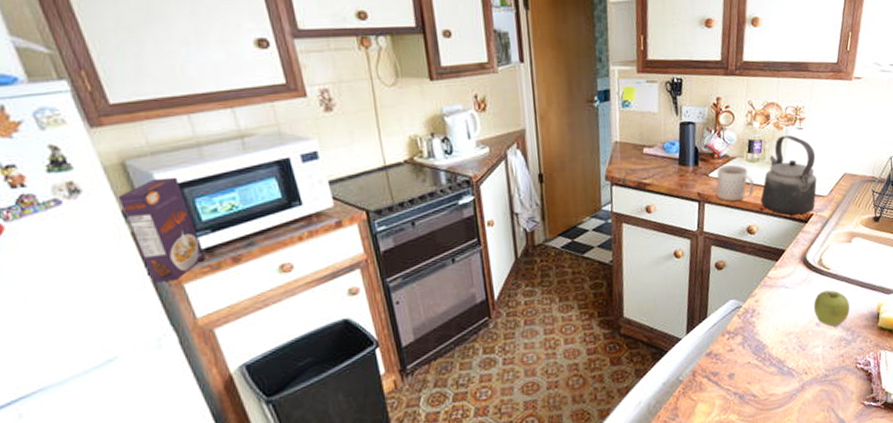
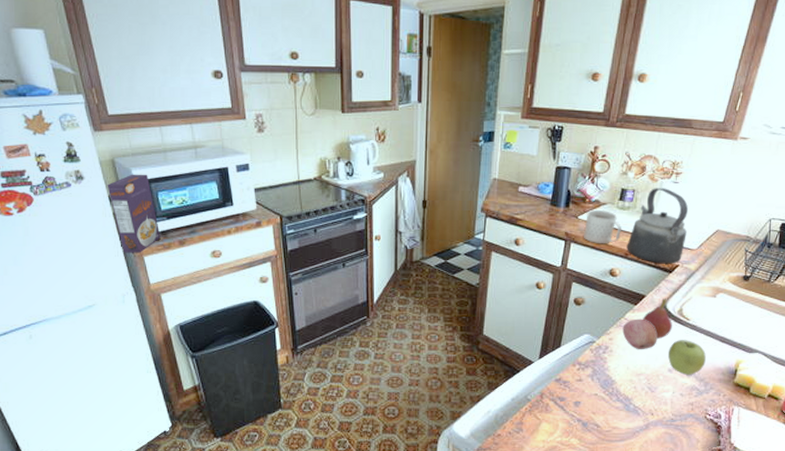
fruit: none [767,274,802,308] -> present [622,319,658,349]
fruit: none [785,250,815,293] -> present [643,299,672,339]

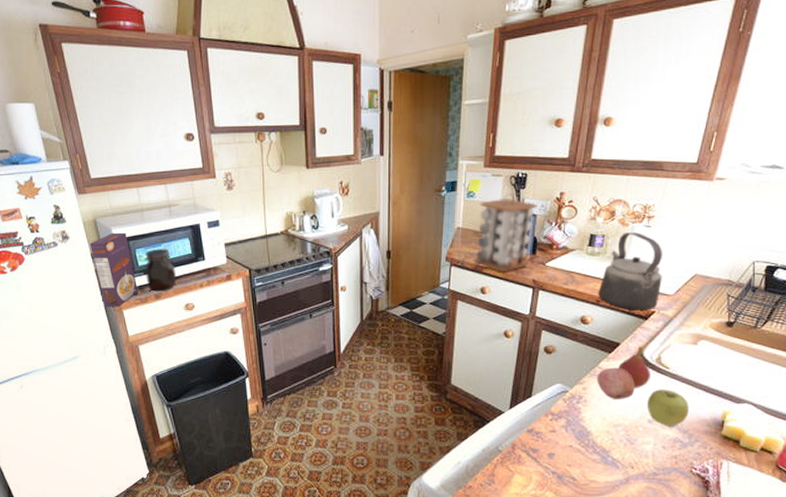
jar: none [167,192,203,239] -> present [144,248,177,293]
spice rack: none [510,144,572,225] -> present [475,191,537,272]
mug: present [583,209,621,244] -> none [551,256,592,291]

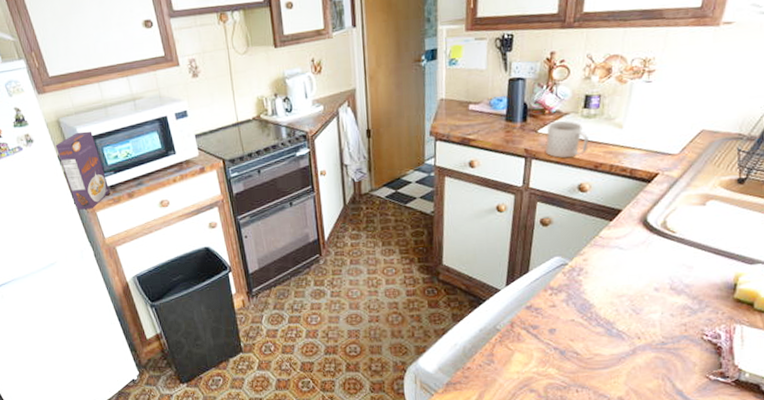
jar: present [144,248,177,293] -> none [112,144,149,191]
spice rack: present [475,191,537,272] -> none [461,55,526,144]
mug: none [551,256,592,291] -> present [545,120,588,158]
fruit: present [597,367,635,399] -> none [598,235,639,269]
kettle: present [598,232,662,311] -> none [596,89,666,174]
fruit: present [618,346,650,388] -> none [620,211,655,256]
fruit: present [648,389,689,426] -> none [653,255,698,293]

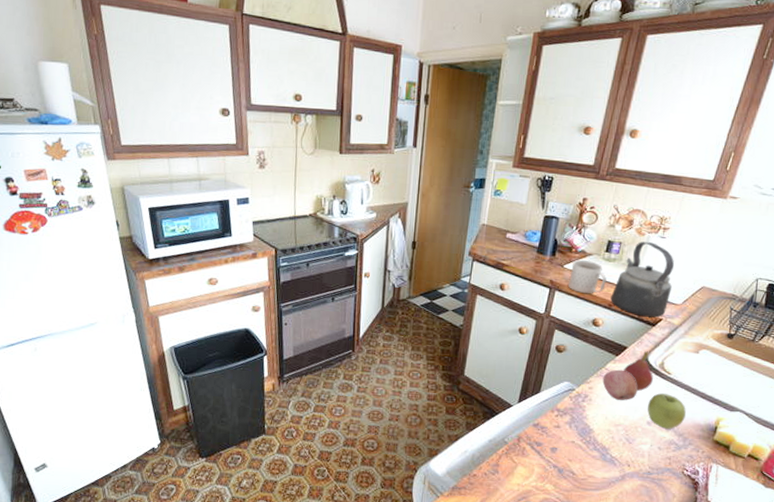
cereal box: present [55,131,110,210] -> none [115,201,162,277]
kettle: none [596,89,666,174] -> present [610,242,674,318]
fruit: none [598,235,639,269] -> present [602,369,638,400]
fruit: none [620,211,655,256] -> present [624,351,653,391]
fruit: none [653,255,698,293] -> present [647,393,686,429]

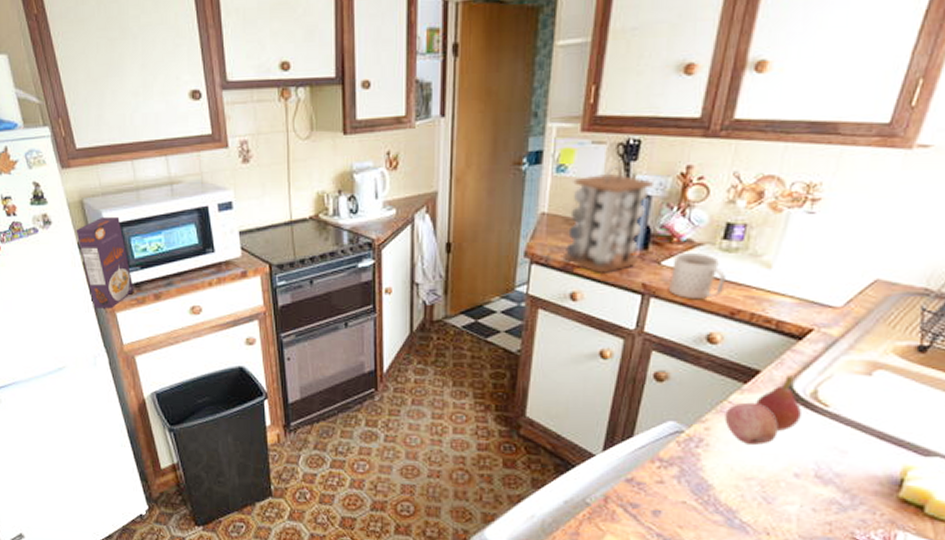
cereal box: none [115,201,162,277] -> present [76,216,134,309]
spice rack: none [497,193,560,271] -> present [564,164,653,273]
kettle: present [610,242,674,318] -> none [733,221,830,328]
fruit: present [647,393,686,429] -> none [794,433,854,483]

